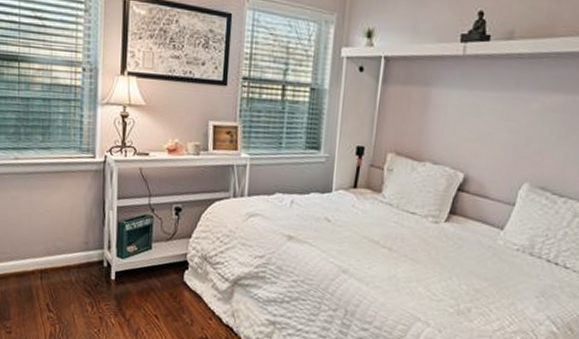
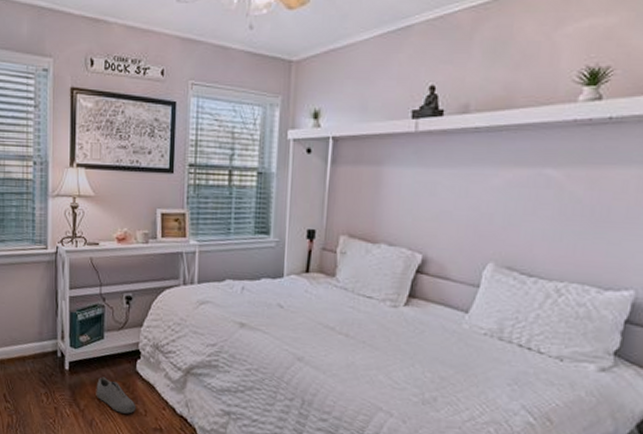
shoe: none [142,287,183,324] -> present [96,376,136,414]

